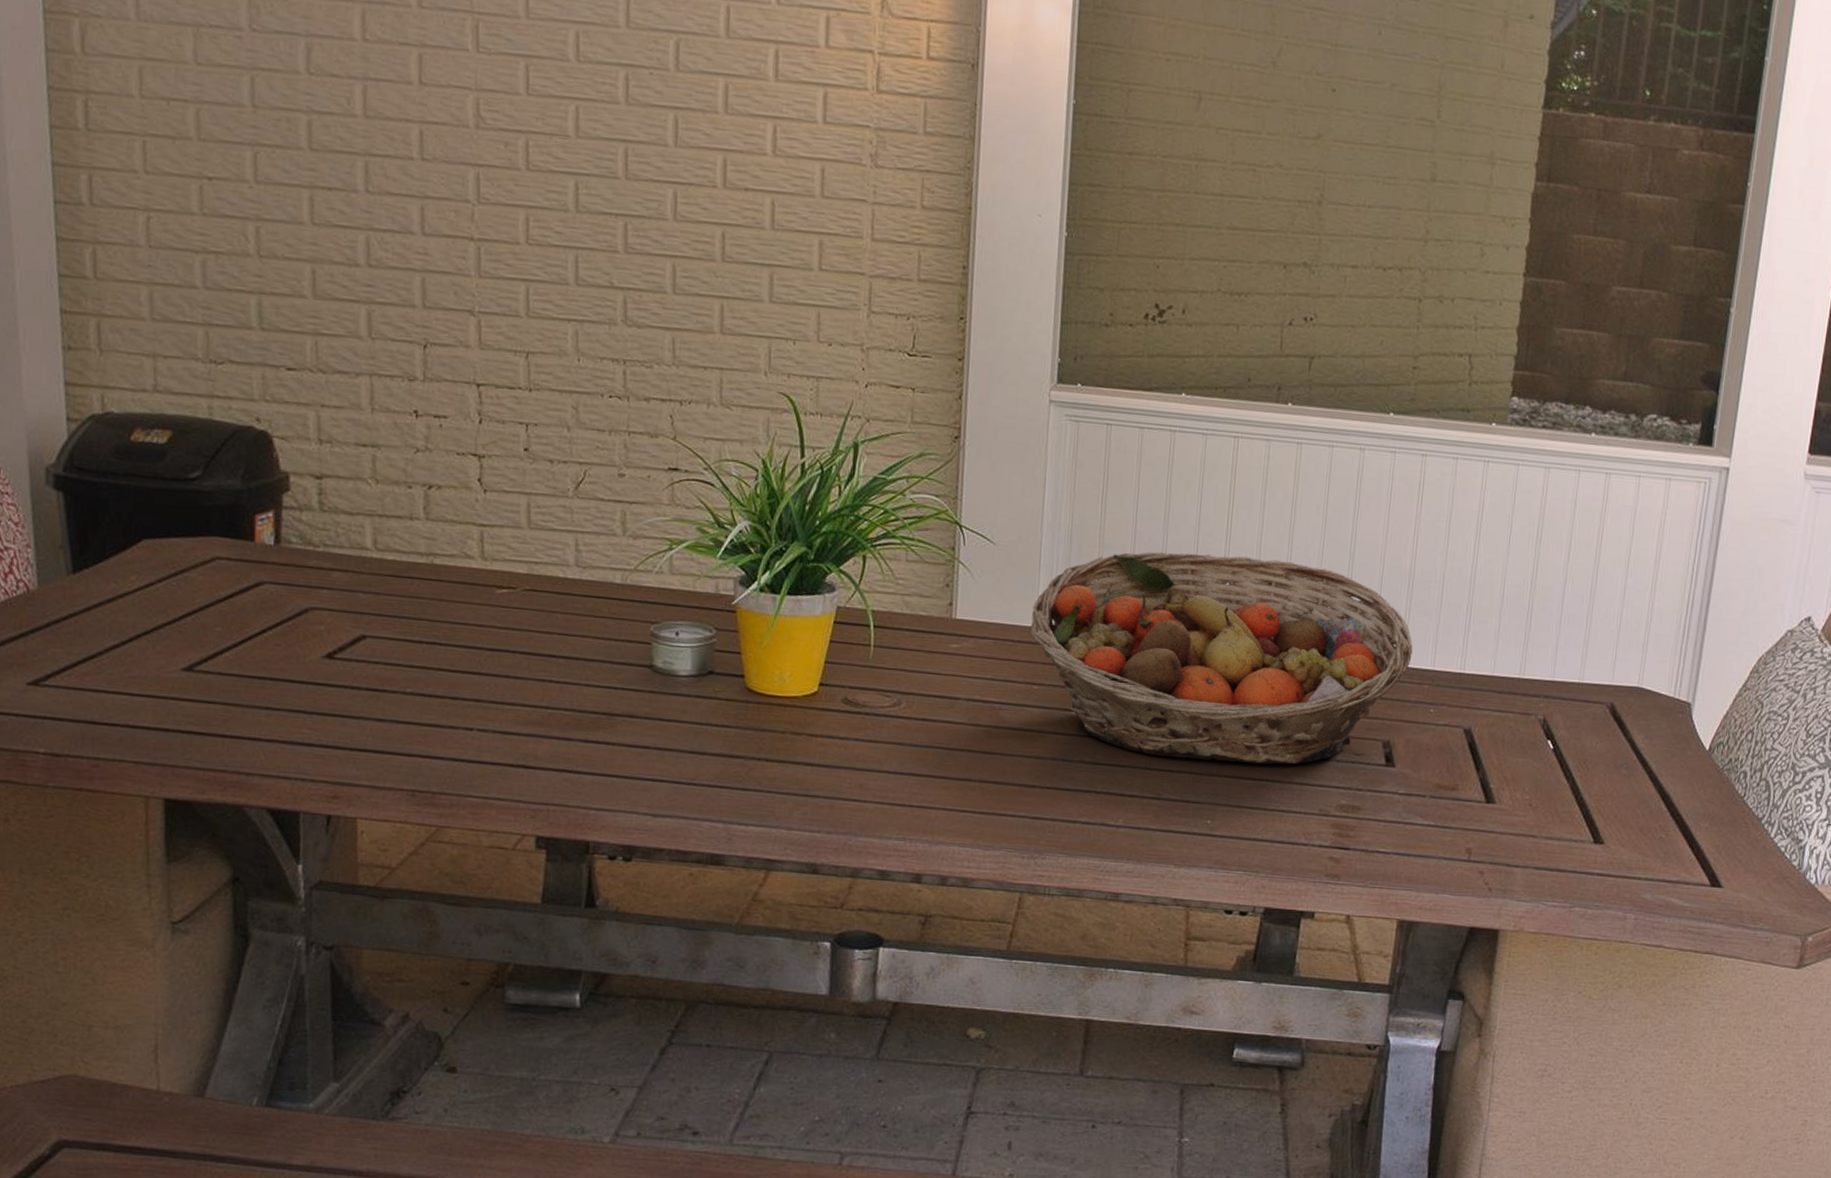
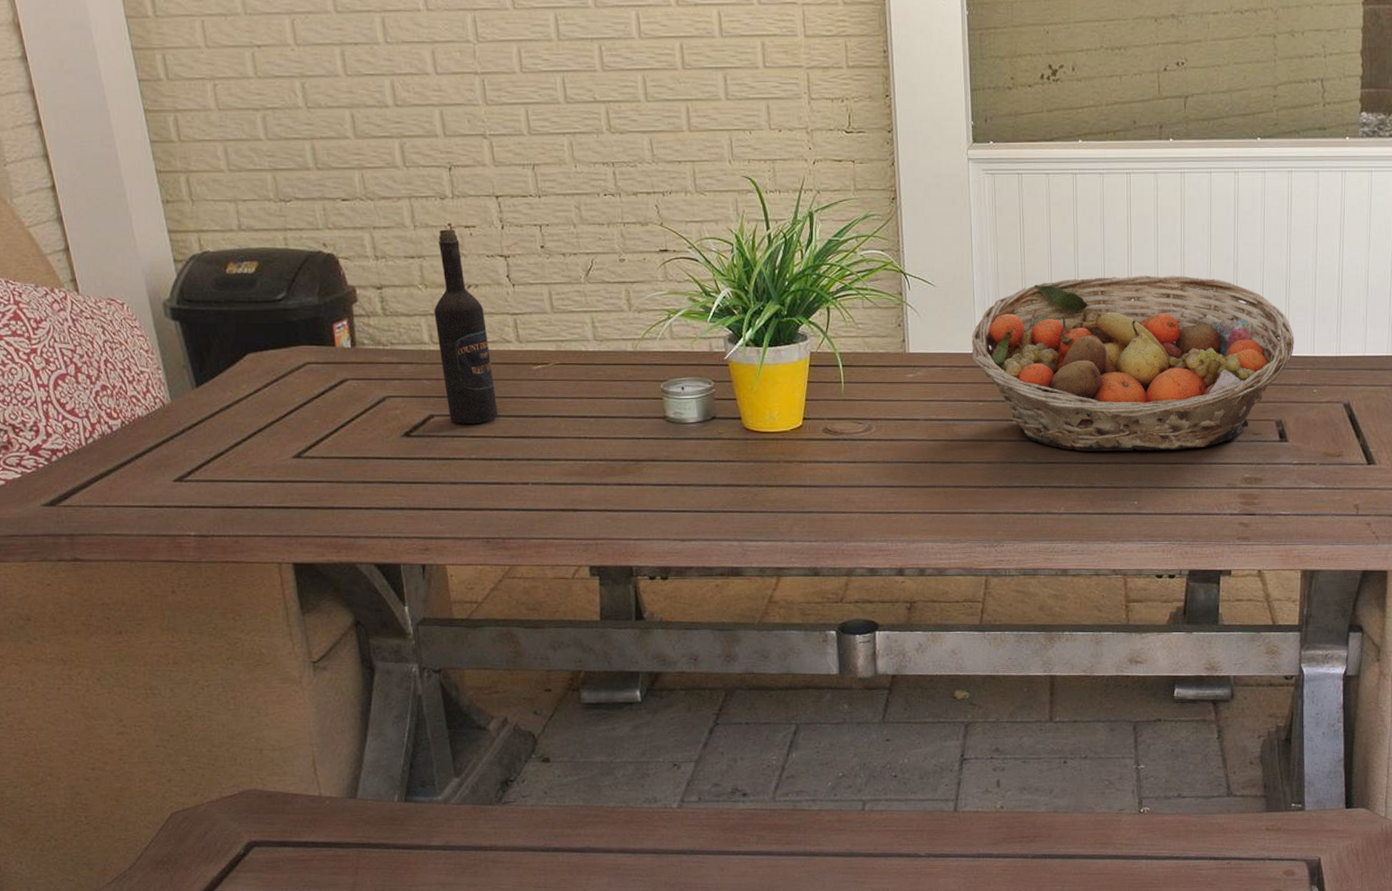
wine bottle: none [382,416,447,652] -> present [434,229,498,424]

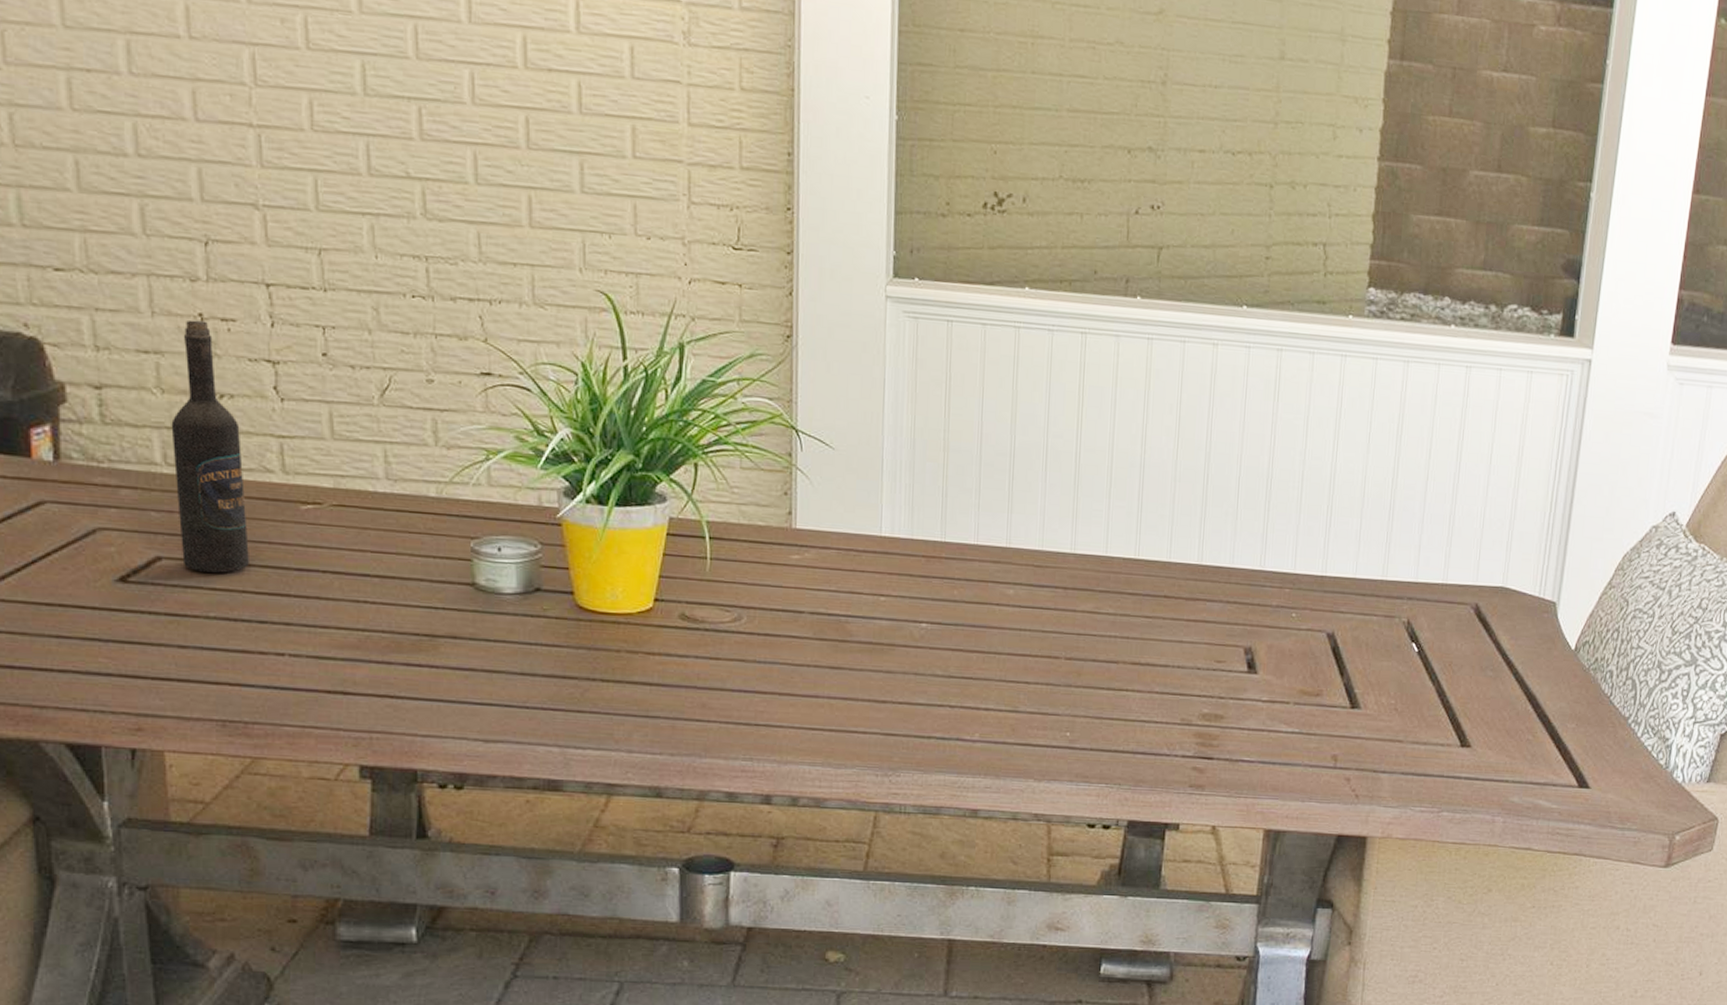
fruit basket: present [971,275,1294,452] -> none [874,455,1273,674]

